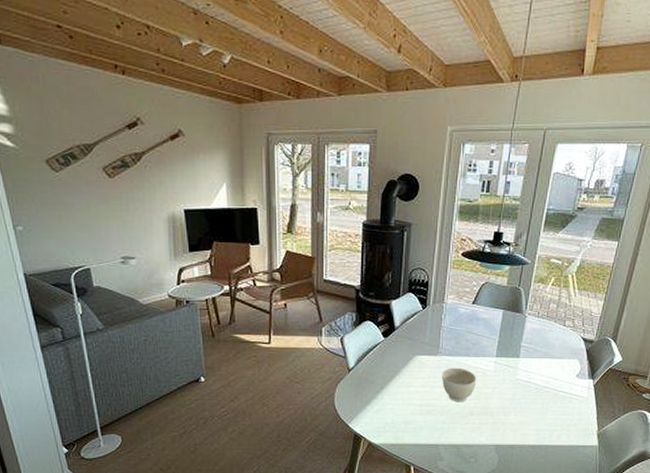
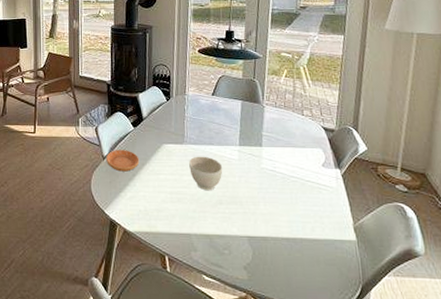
saucer: none [352,362,389,384] -> present [106,150,140,172]

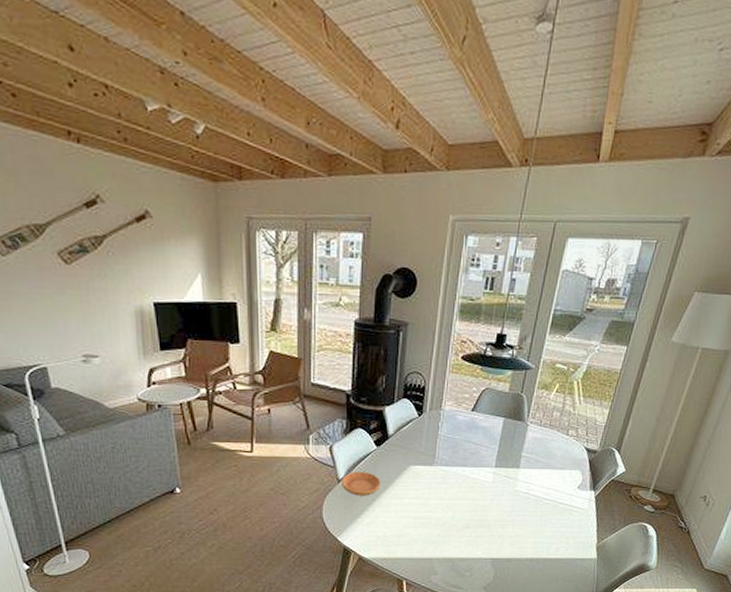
bowl: present [189,156,223,191] -> none [437,478,474,515]

